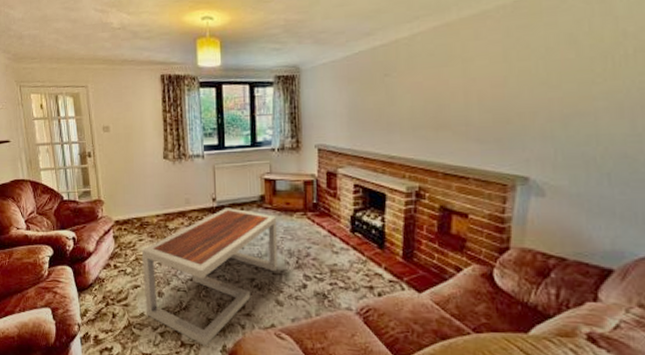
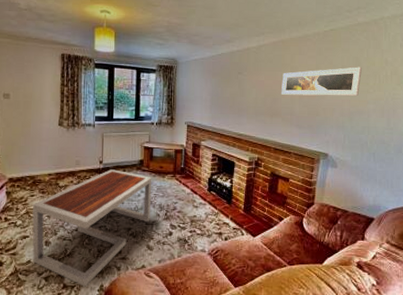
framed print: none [449,46,581,99] -> present [282,67,362,96]

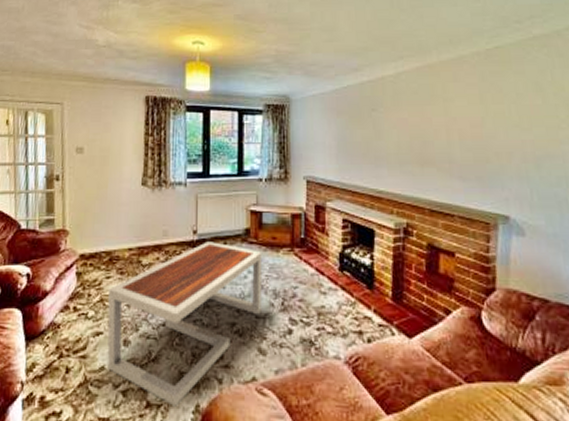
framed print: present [282,67,362,96] -> none [432,94,547,136]

